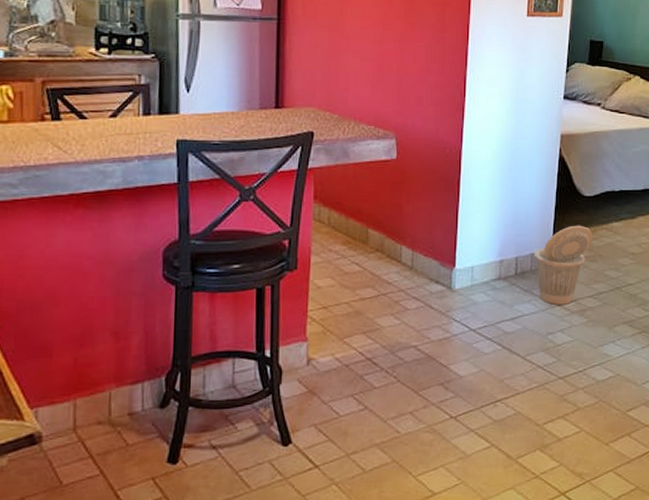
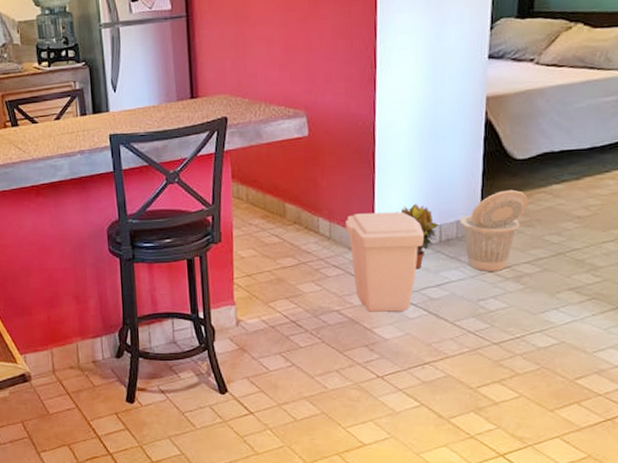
trash can: none [428,242,502,348] -> present [346,211,425,312]
potted plant: none [477,234,515,303] -> present [396,203,439,270]

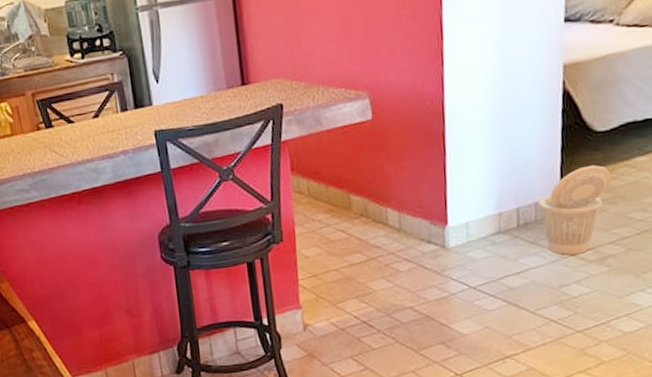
trash can: present [346,211,425,312] -> none [416,196,502,307]
potted plant: present [396,203,439,270] -> none [470,186,517,258]

